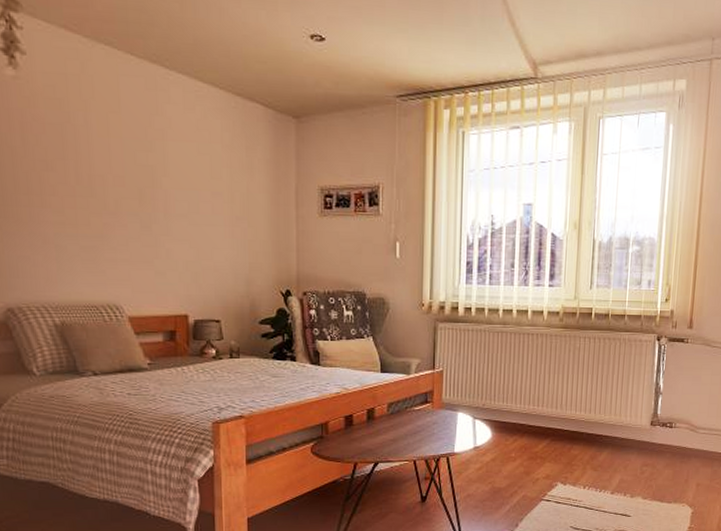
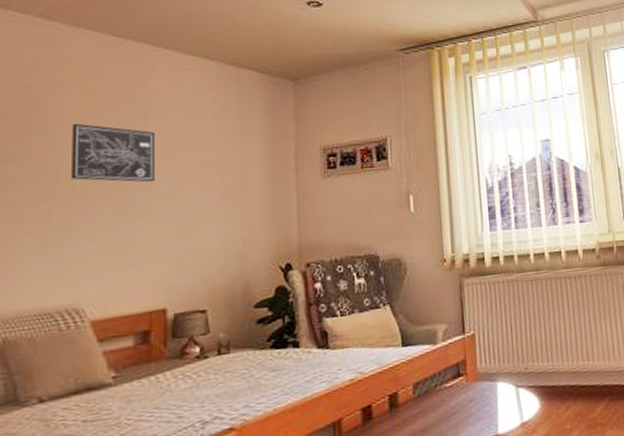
wall art: none [101,139,174,203] -> present [72,123,154,183]

